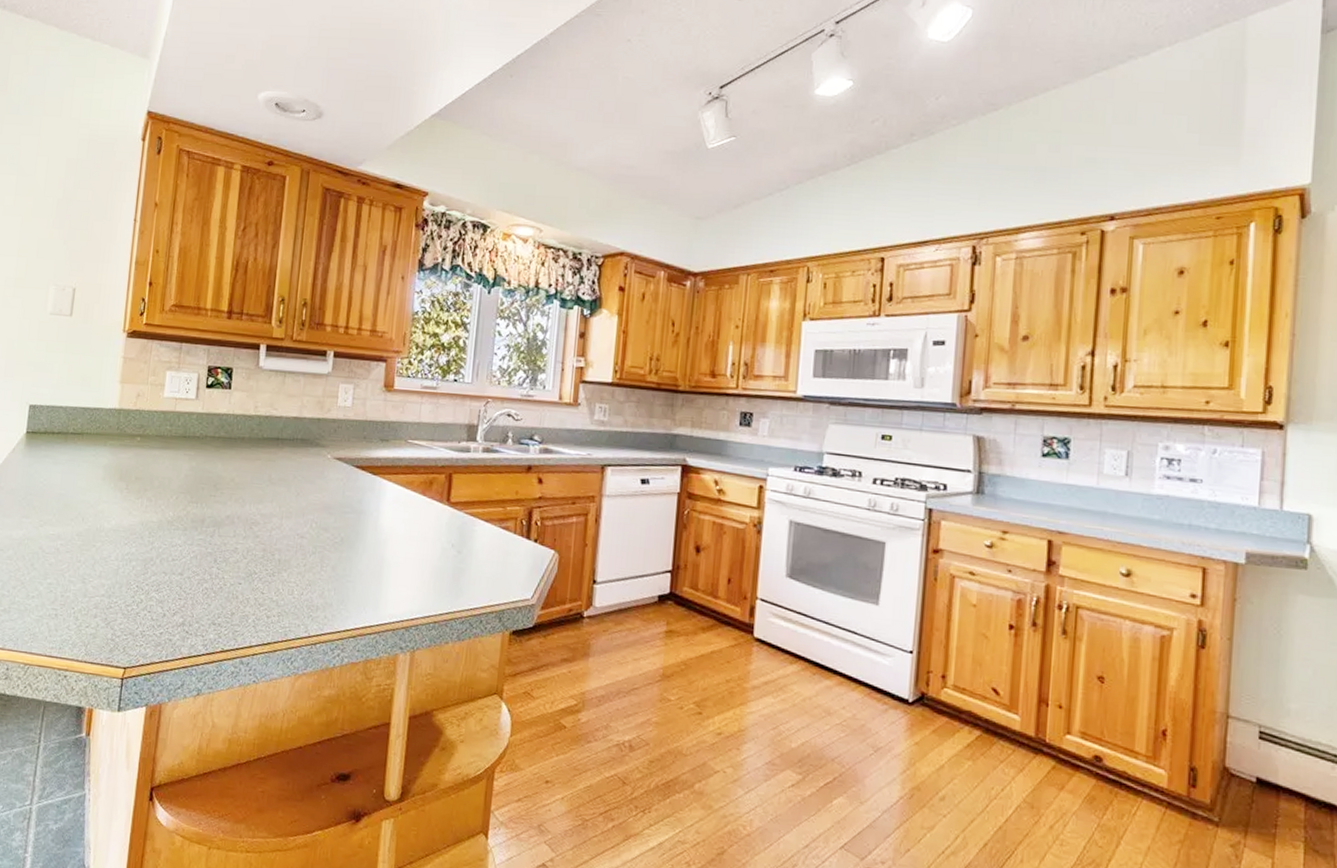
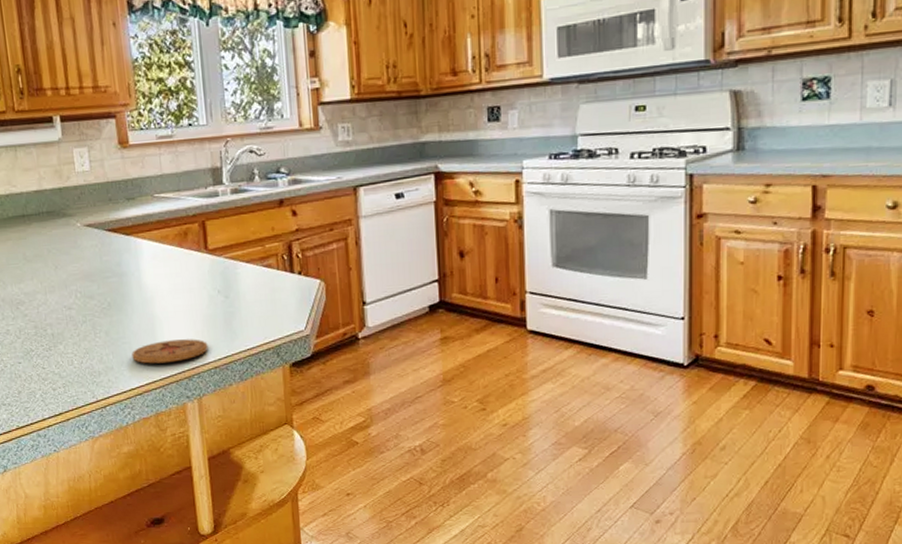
coaster: none [353,585,432,610] -> present [131,339,208,364]

